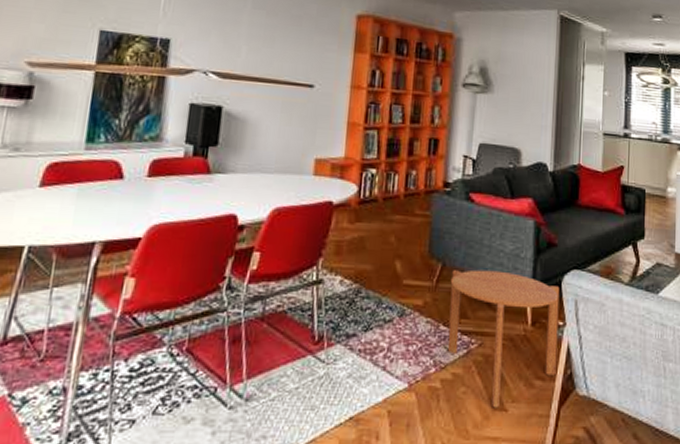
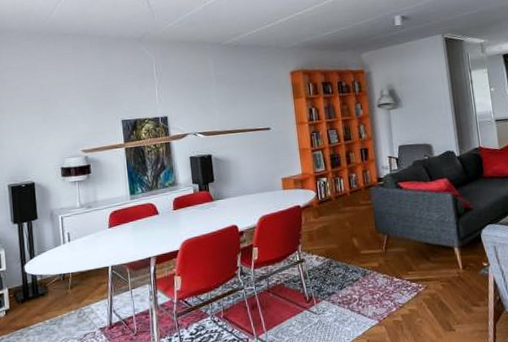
side table: present [447,269,560,408] -> none [395,234,488,330]

